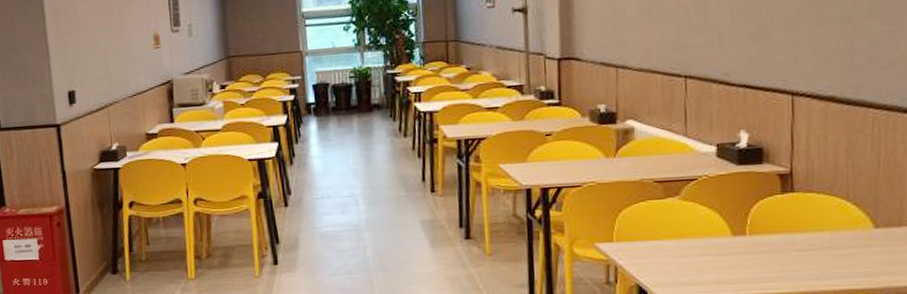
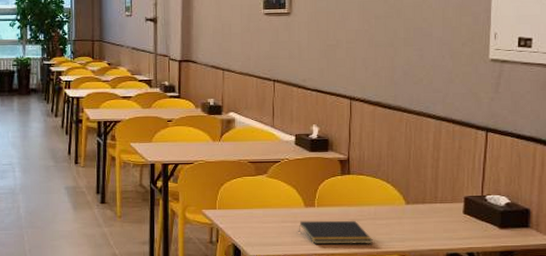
notepad: none [724,251,828,283] -> present [298,220,373,245]

